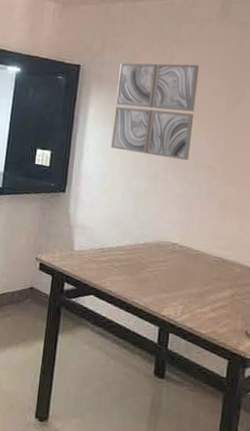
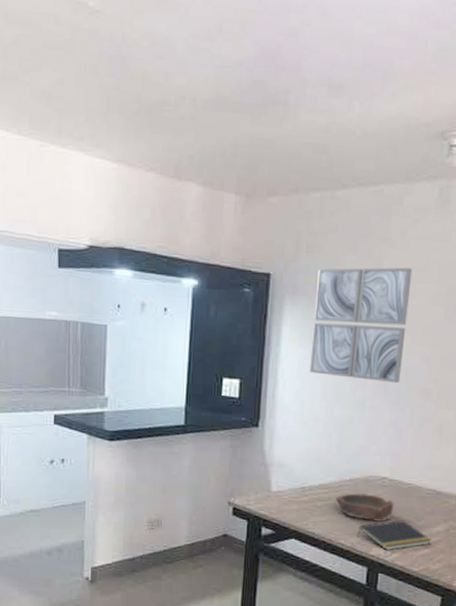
bowl: none [130,256,184,285] -> present [335,492,394,522]
notepad: none [149,284,219,312] -> present [357,520,432,550]

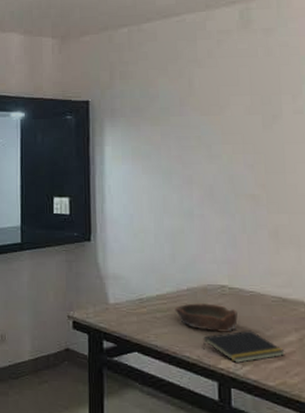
wall art: present [309,267,413,384] -> none [133,83,226,192]

